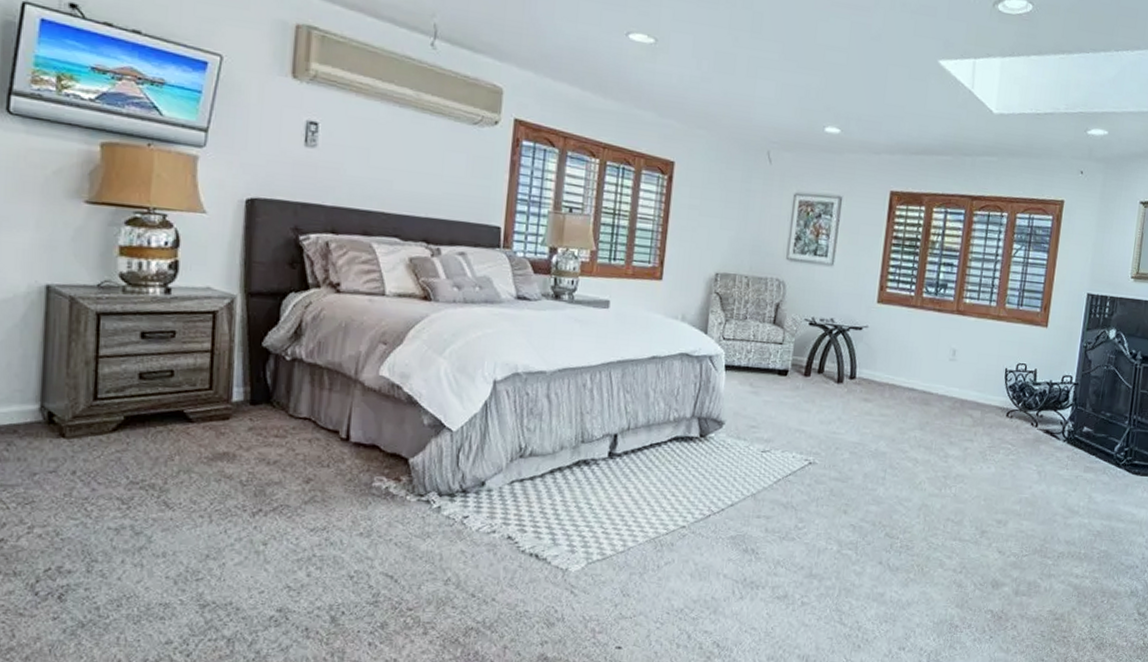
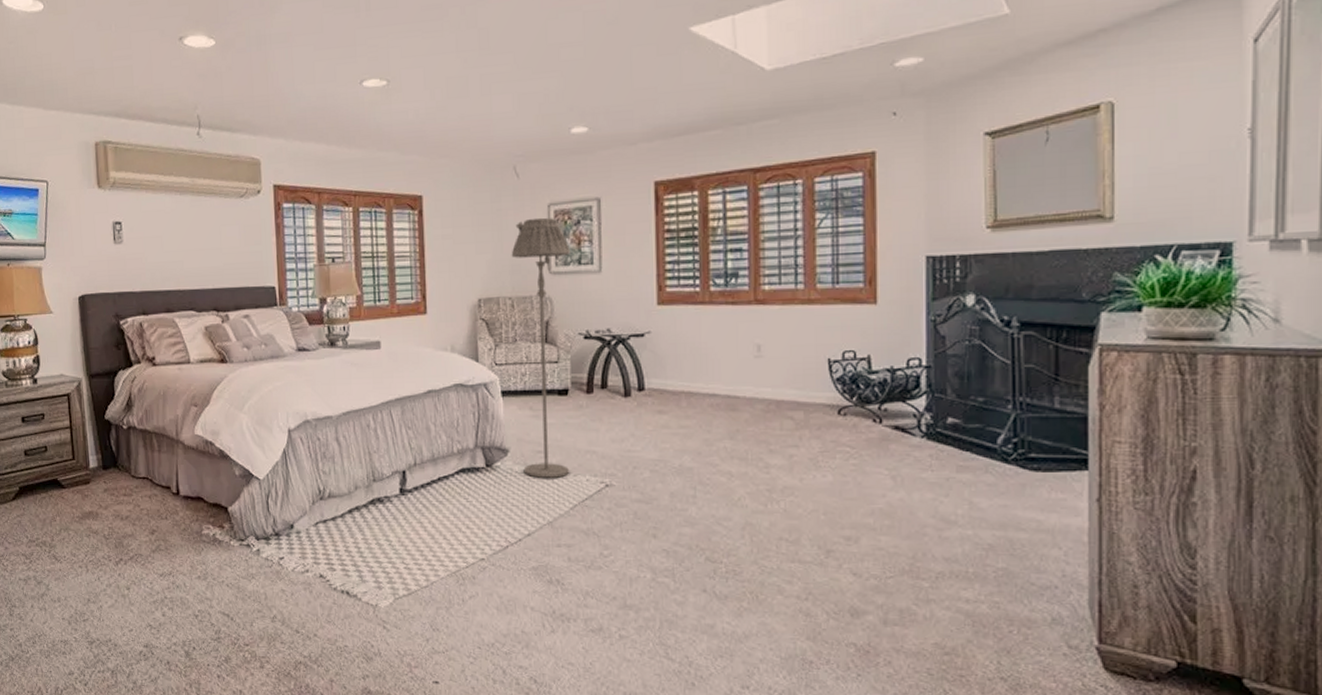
floor lamp: none [735,204,809,453] -> present [511,217,571,478]

